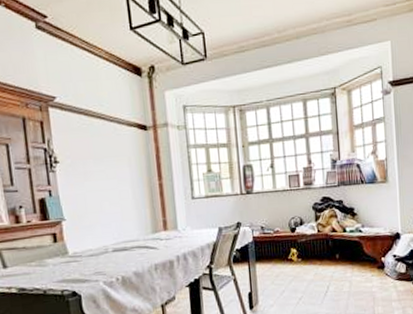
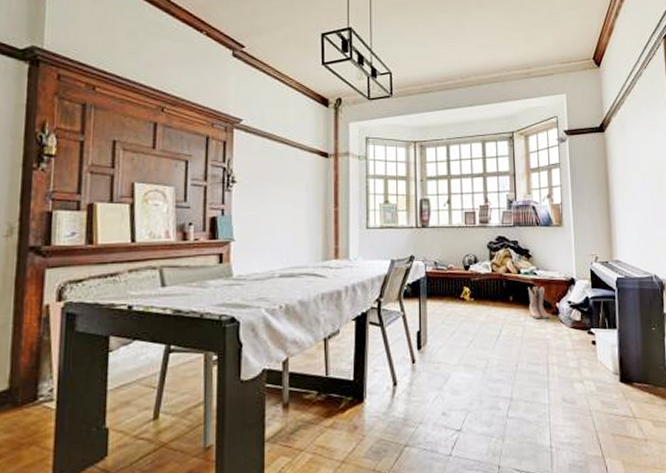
boots: none [353,243,375,274] -> present [527,286,549,319]

